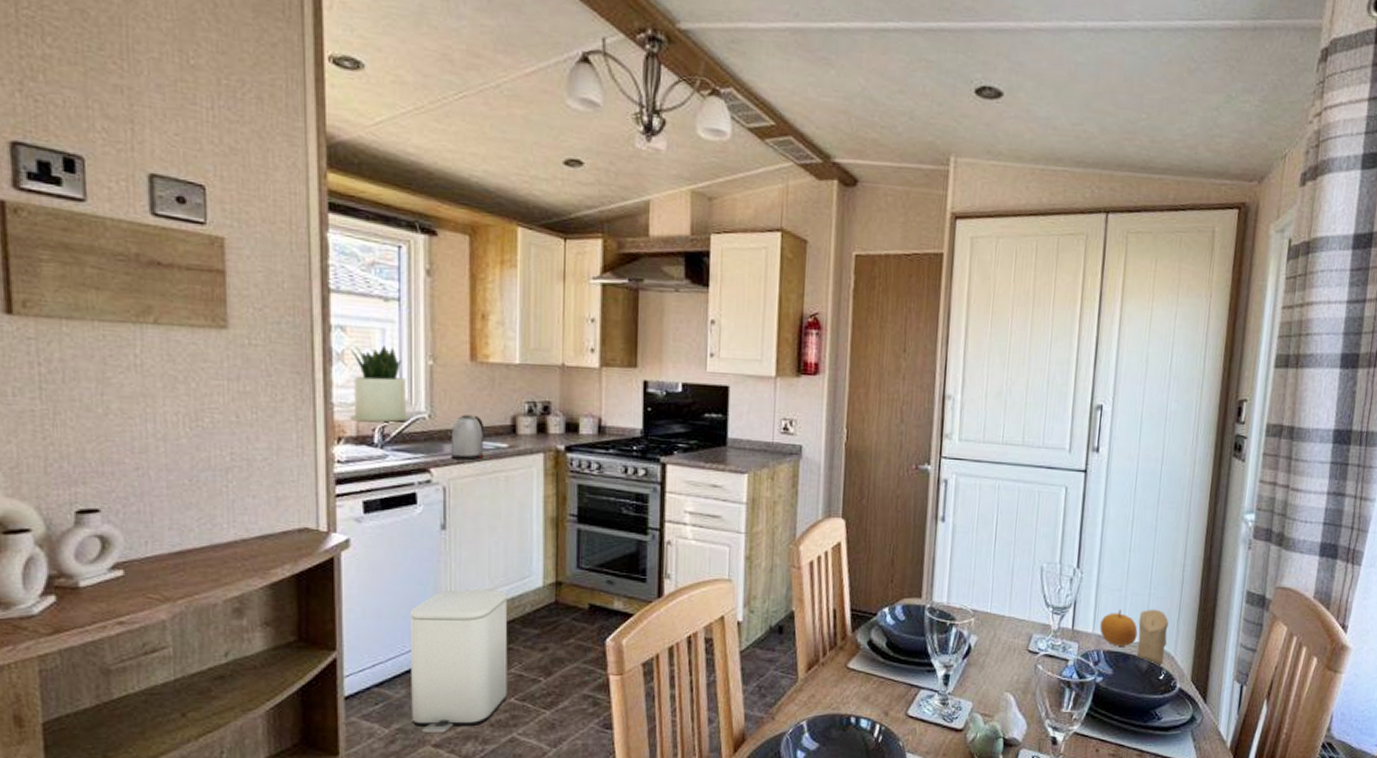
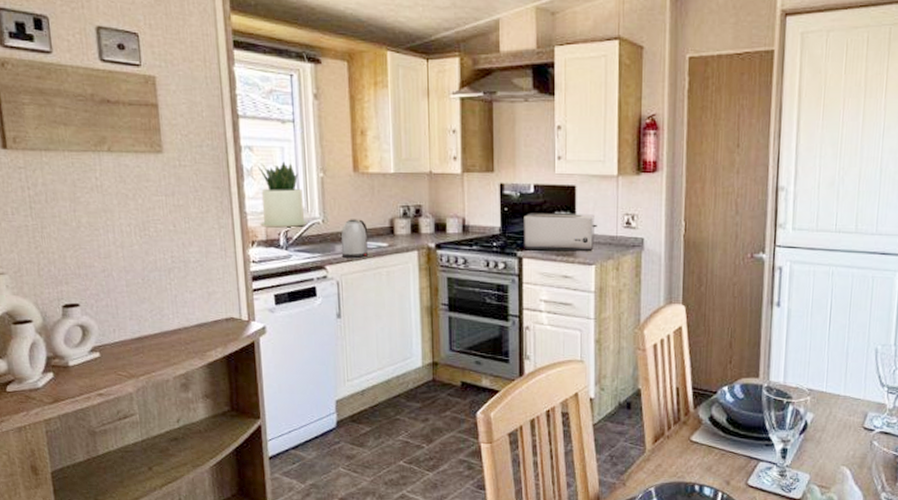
pedal bin: present [409,589,508,734] -> none [315,368,397,489]
toaster: none [668,414,752,459] -> present [524,213,597,252]

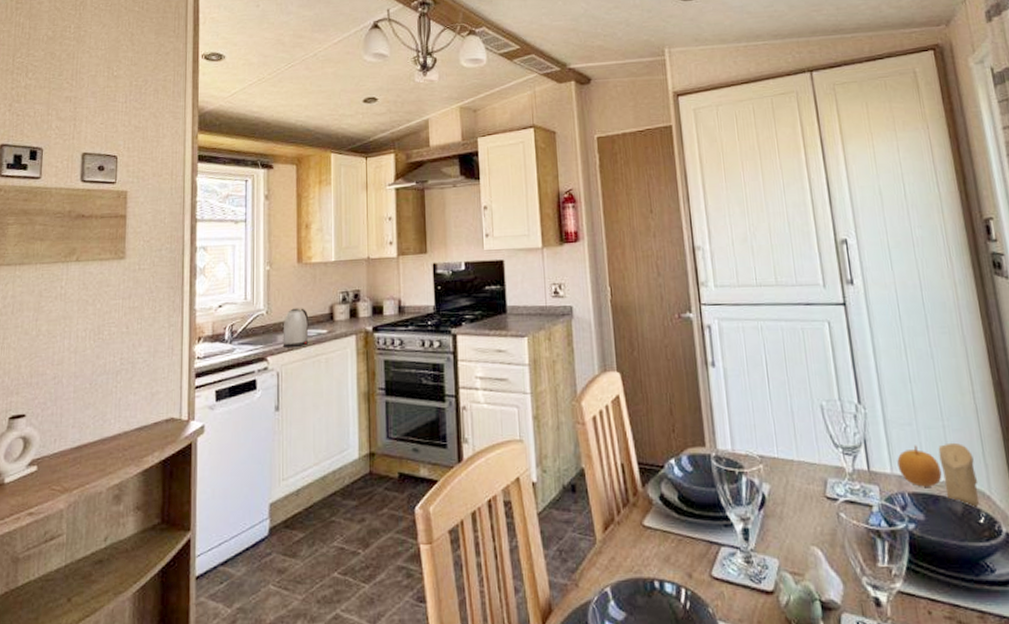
planter: present [257,161,308,228] -> none [207,258,253,323]
toaster: present [524,213,597,252] -> none [456,286,527,327]

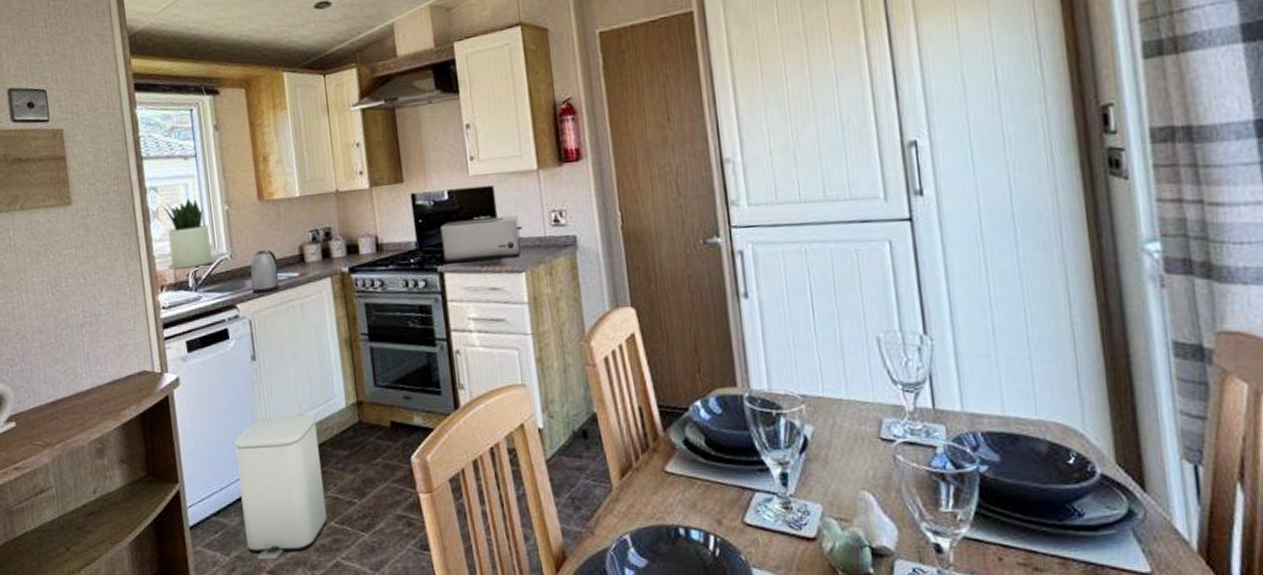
planter: none [207,258,253,323] -> present [162,198,216,270]
pedal bin: none [249,464,331,612] -> present [234,414,327,560]
toaster: none [456,286,527,327] -> present [440,215,522,264]
fruit: present [897,445,942,487] -> none [969,379,1025,426]
candle: present [938,442,980,509] -> none [1021,375,1070,448]

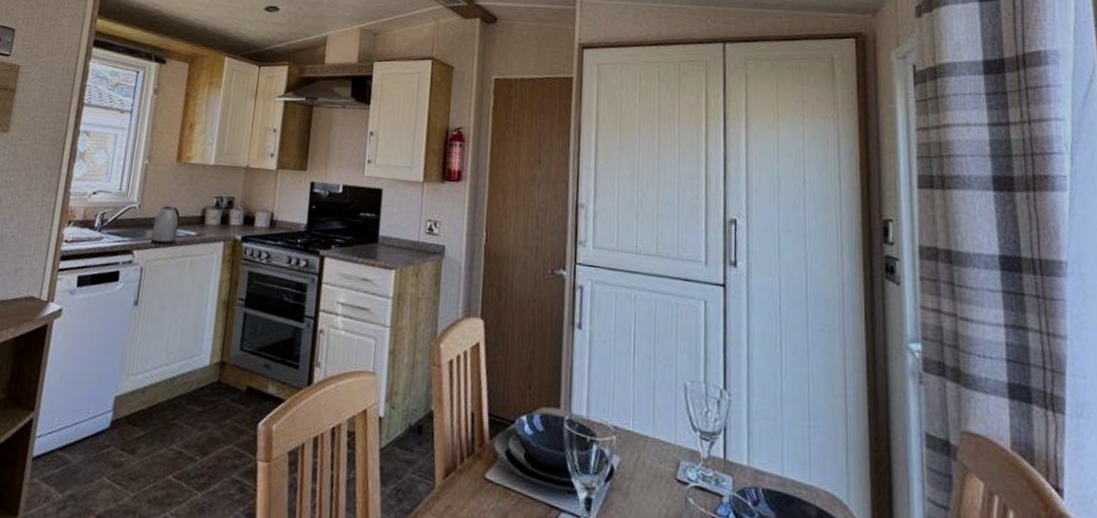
planter: present [162,198,216,270] -> none [79,147,126,211]
pedal bin: present [234,414,327,560] -> none [83,362,179,505]
toaster: present [440,215,522,264] -> none [327,212,400,256]

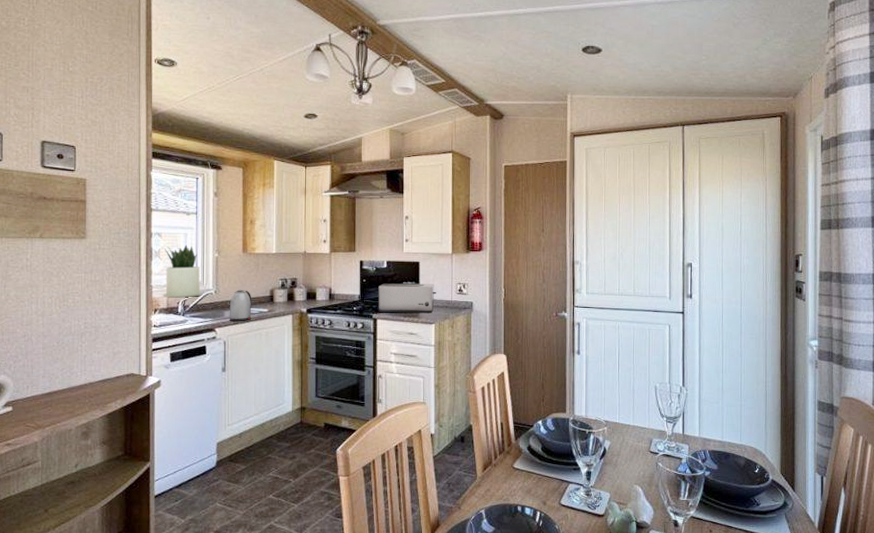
planter: none [79,147,126,211] -> present [162,245,203,298]
toaster: none [327,212,400,256] -> present [378,283,436,314]

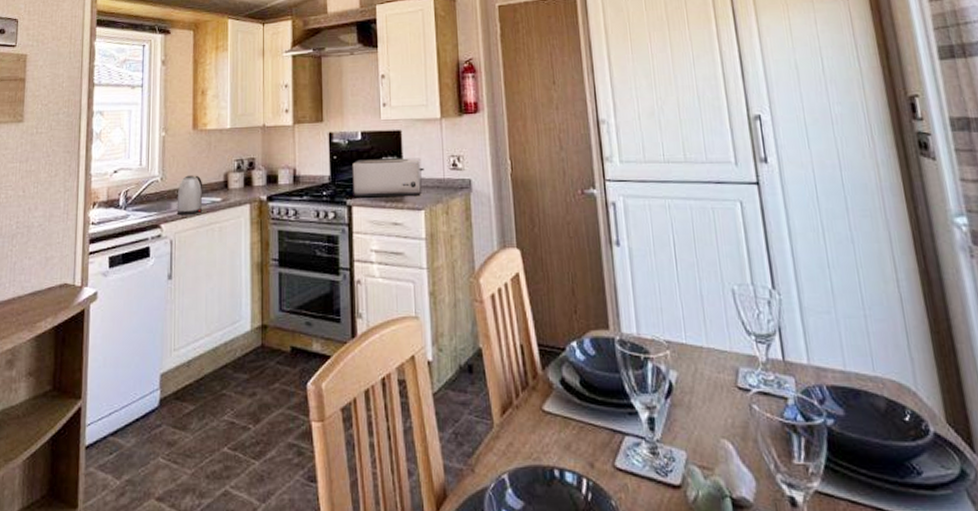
planter: present [162,245,203,298] -> none [102,123,147,188]

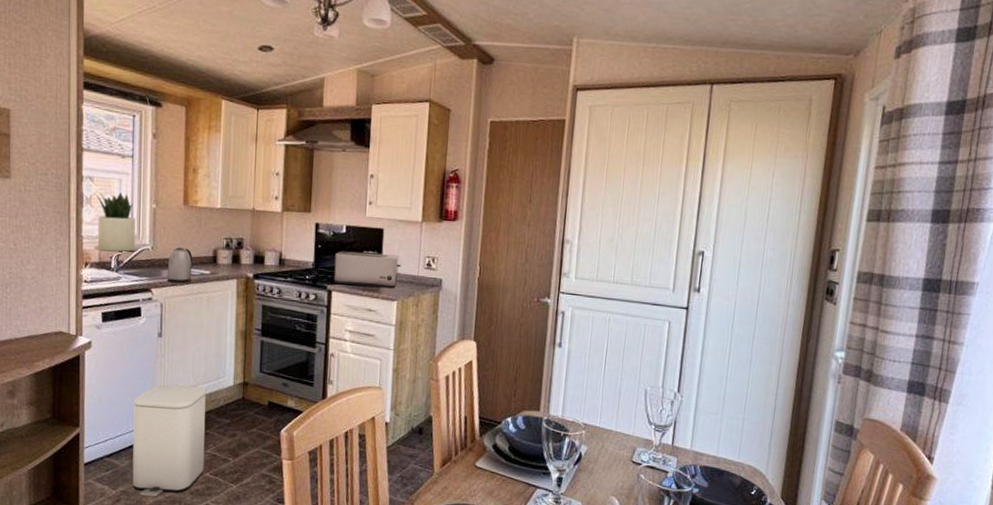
planter: none [102,123,147,188] -> present [93,192,138,253]
pedal bin: none [139,335,222,486] -> present [132,384,206,497]

